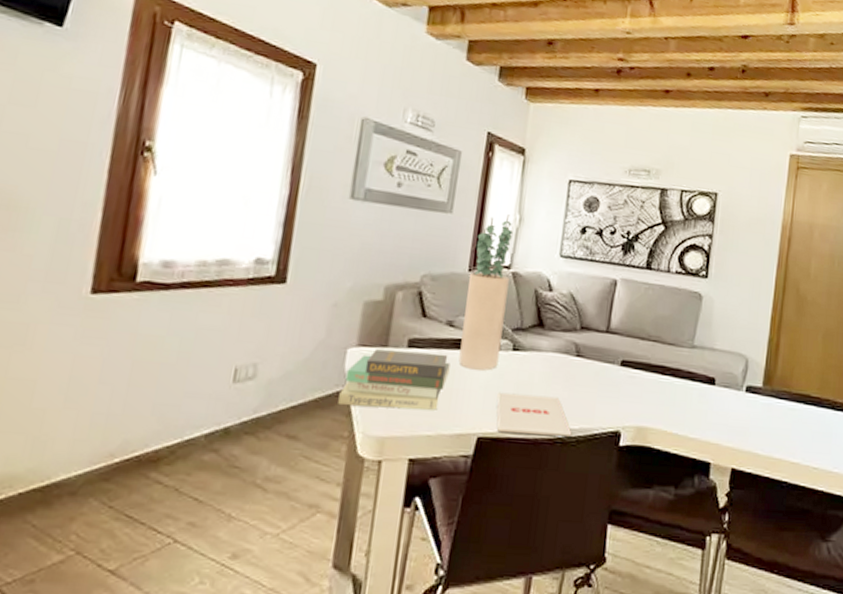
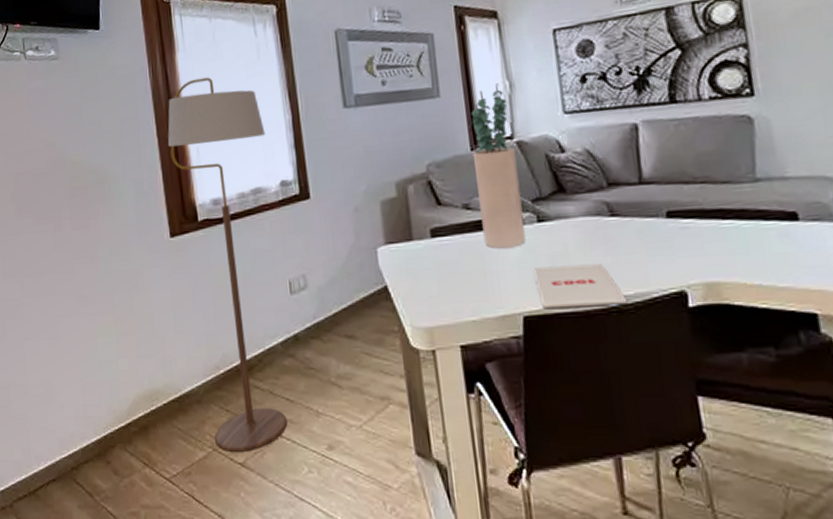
floor lamp: none [82,120,253,557] -> present [167,77,288,452]
books: present [338,349,451,410] -> none [380,238,478,303]

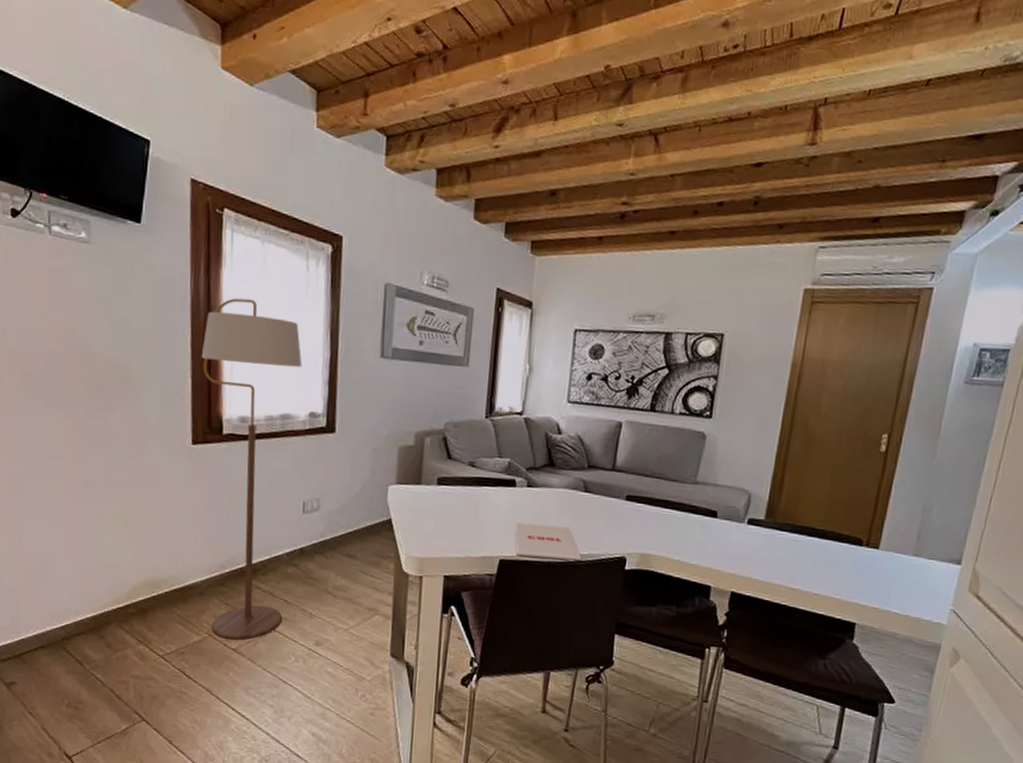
vase: present [470,83,526,249] -> none [481,365,524,504]

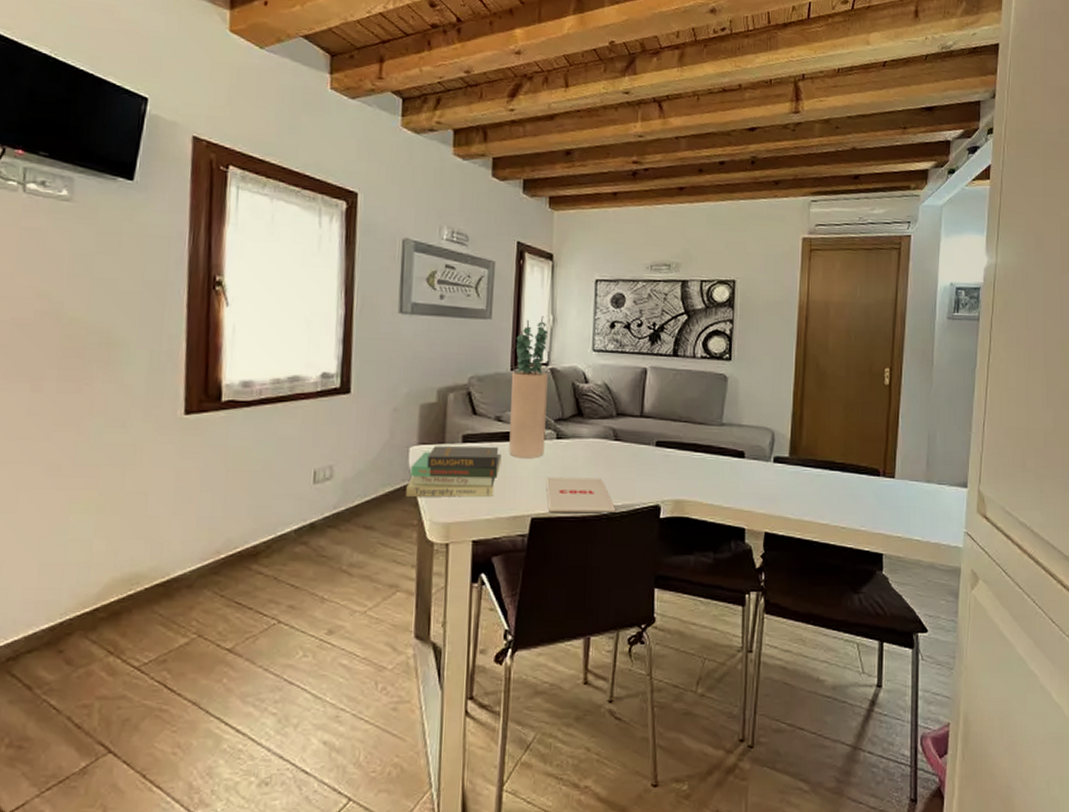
floor lamp: present [201,298,302,640] -> none [198,256,314,638]
books: none [384,486,474,537] -> present [406,446,502,498]
vase: none [481,365,524,504] -> present [509,316,549,459]

